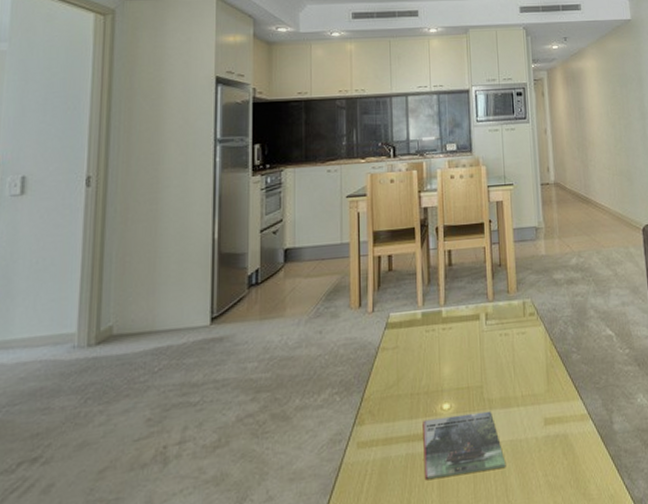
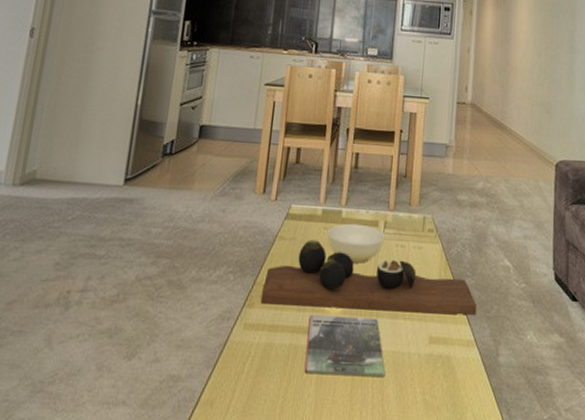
decorative tray: none [370,344,586,419] -> present [260,239,477,316]
bowl: none [429,320,488,360] -> present [327,223,385,263]

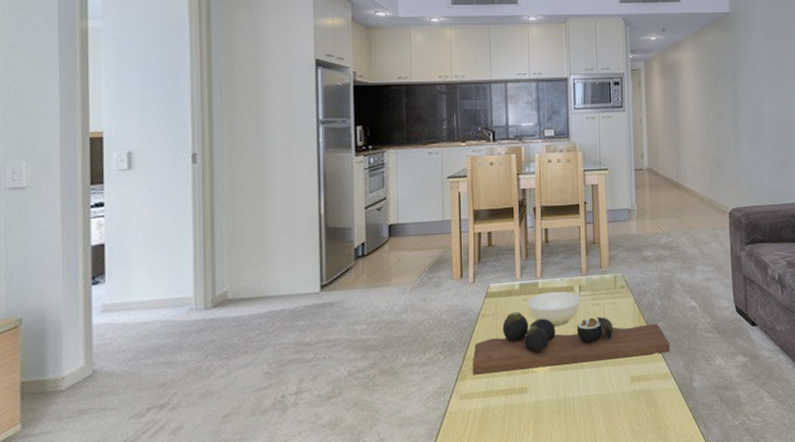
magazine: present [304,314,386,376] -> none [520,369,595,426]

